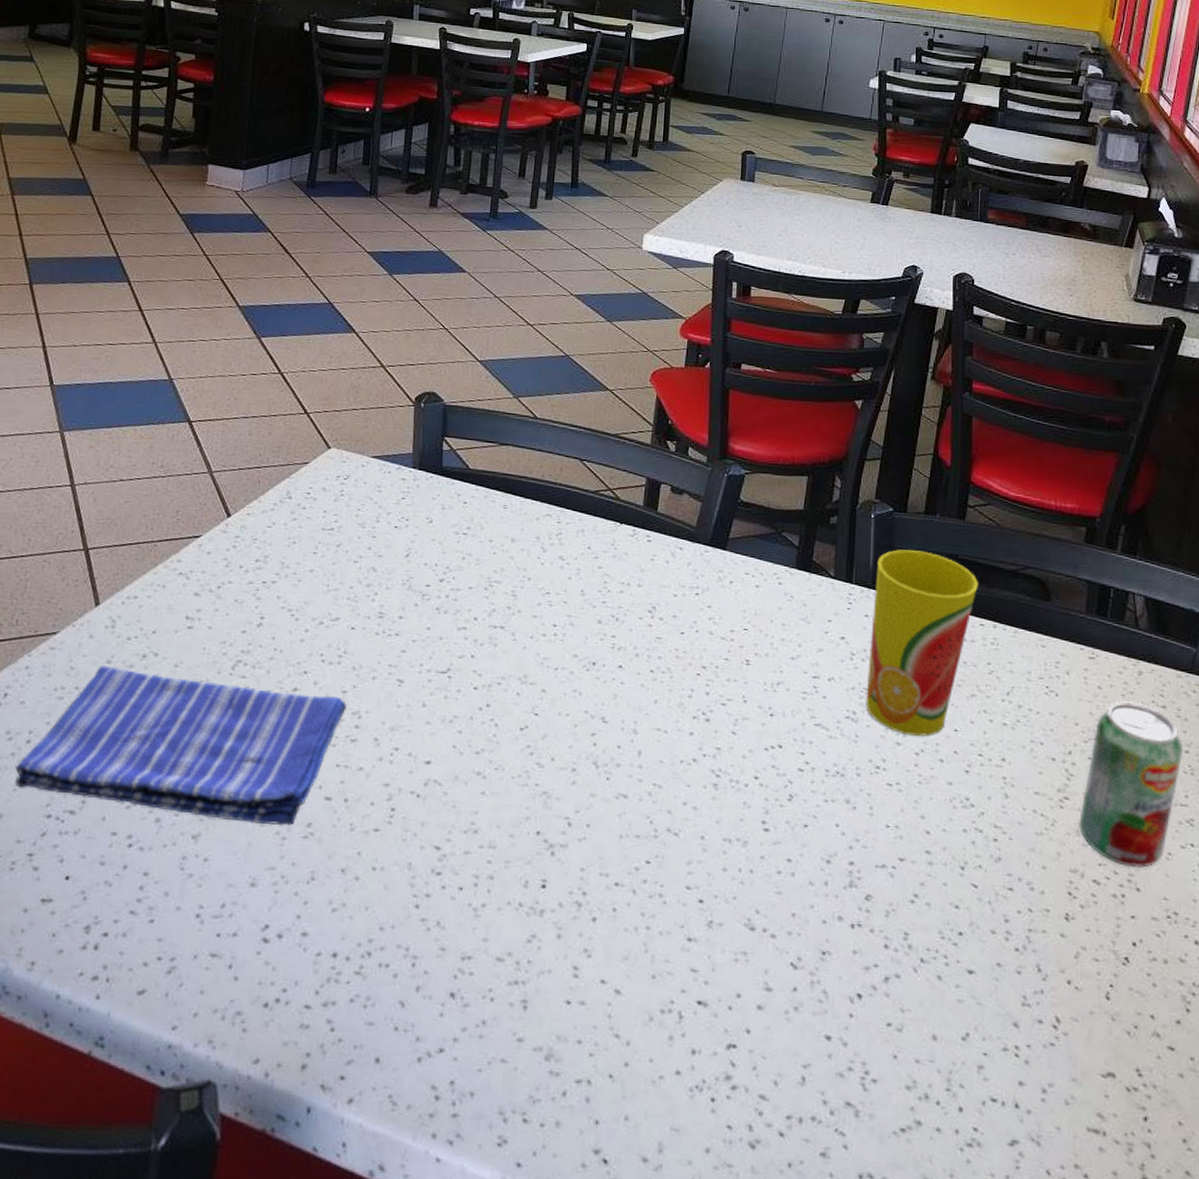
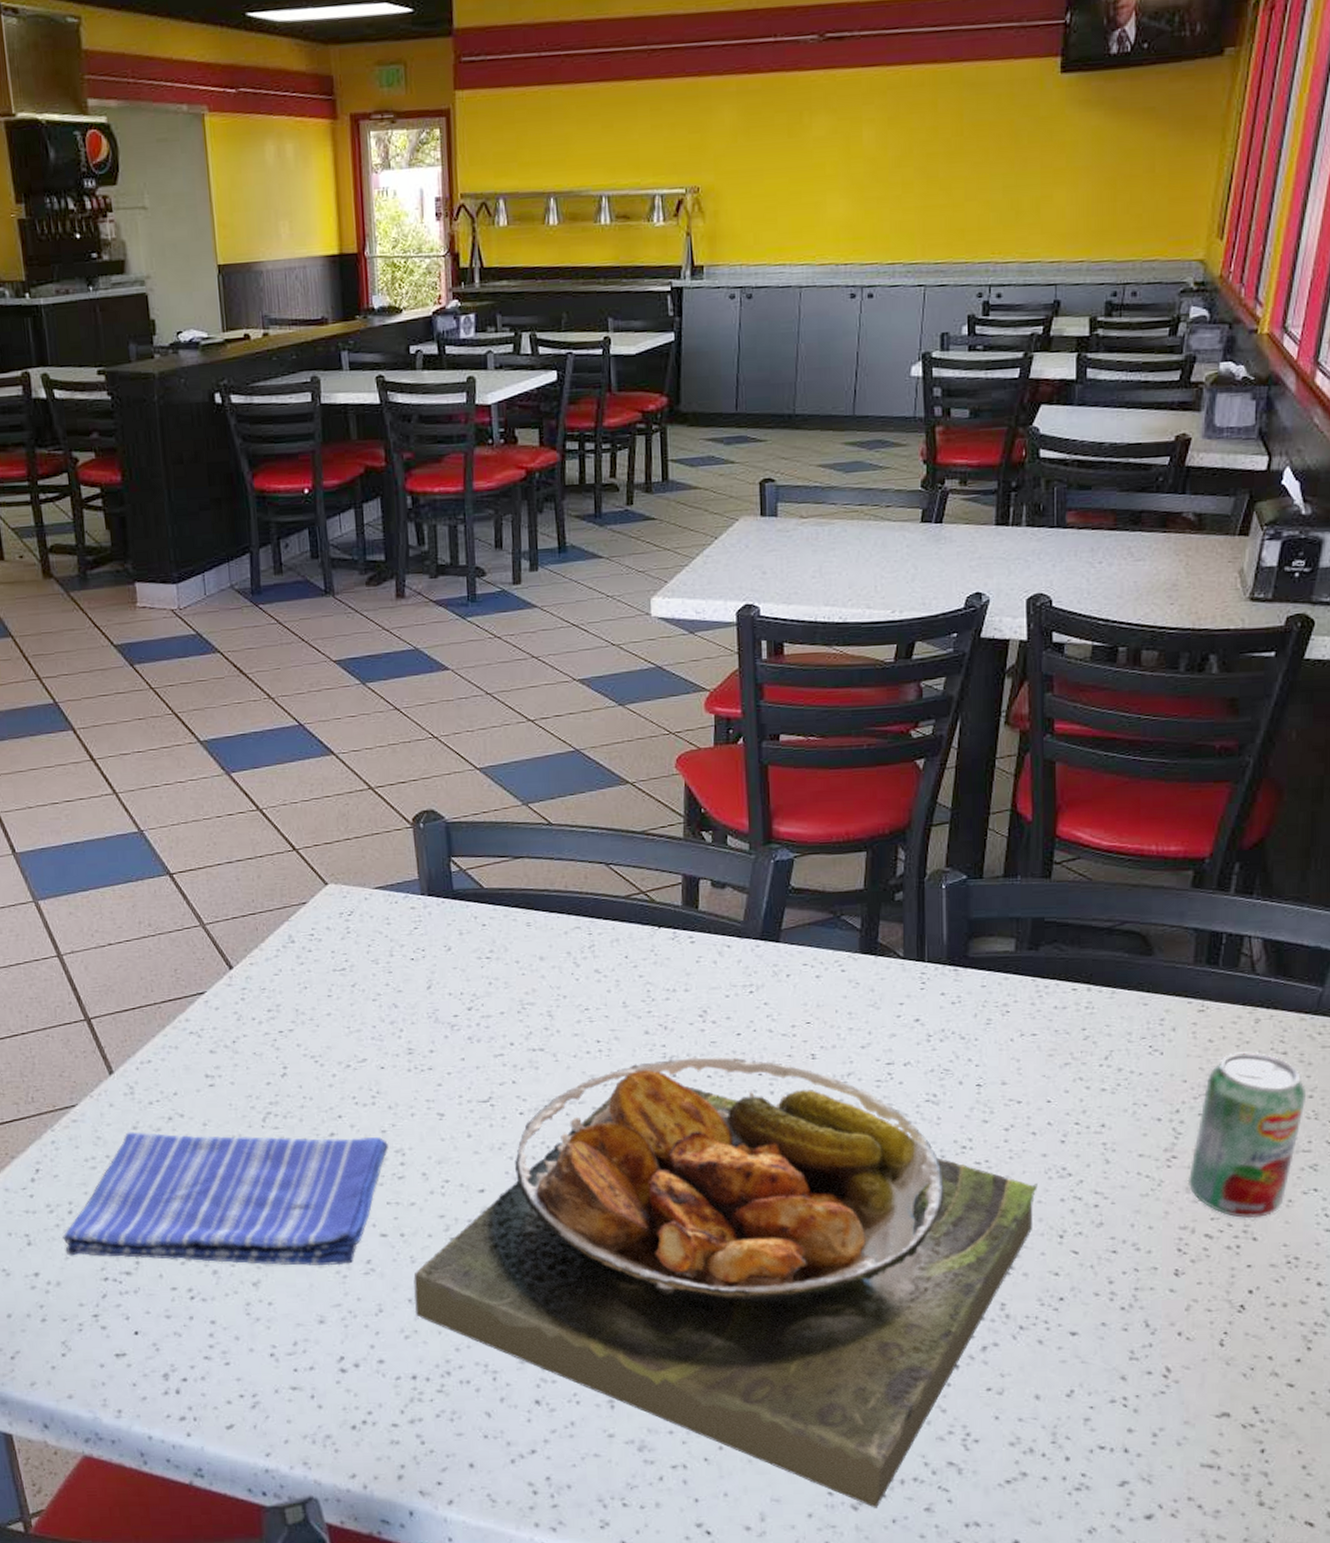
food plate: none [346,649,943,1148] -> present [413,1056,1037,1508]
cup: present [865,549,978,736] -> none [946,918,1068,1112]

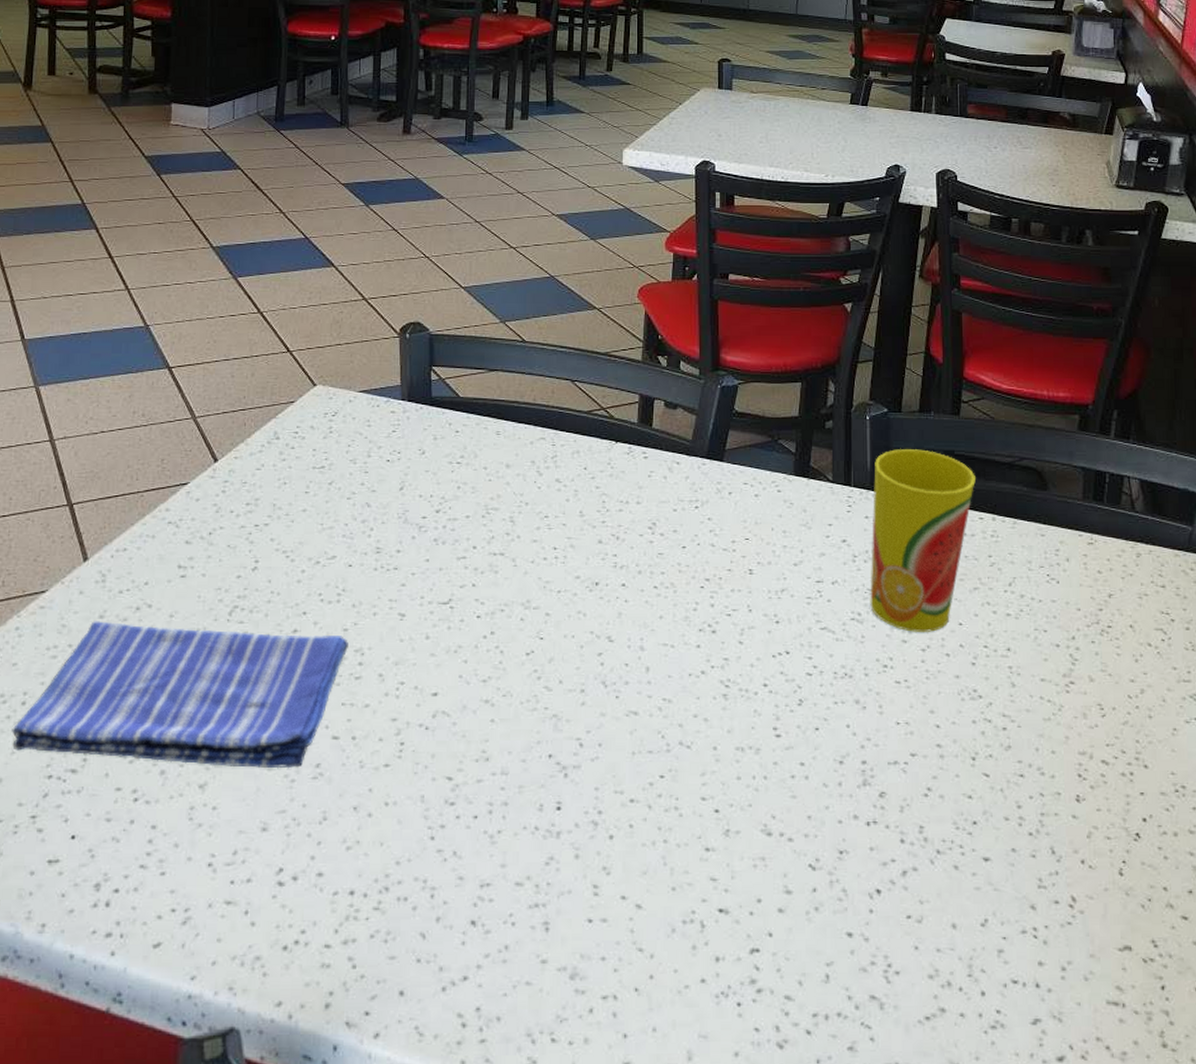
food plate: present [413,1056,1037,1508] -> none [359,567,952,1047]
cup: none [946,918,1068,1112] -> present [870,449,975,632]
beverage can: present [1187,1051,1307,1218] -> none [1084,584,1184,745]

